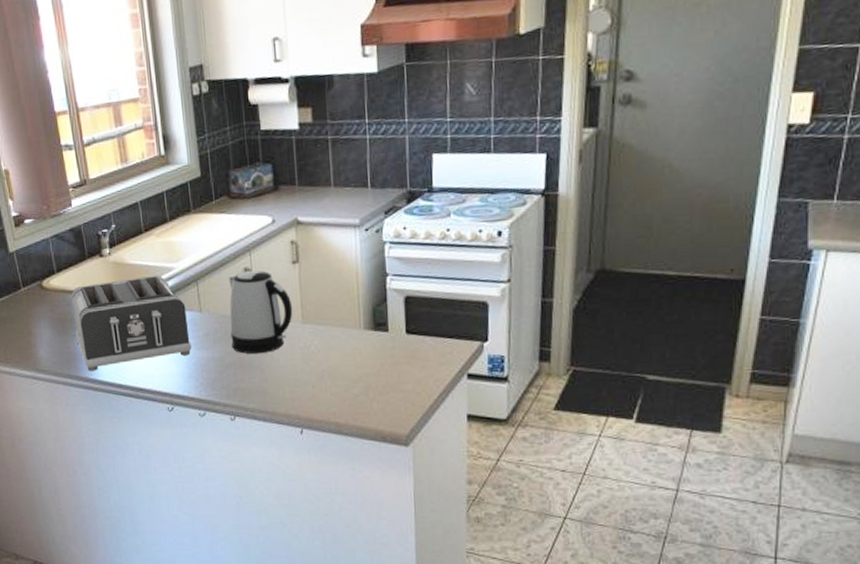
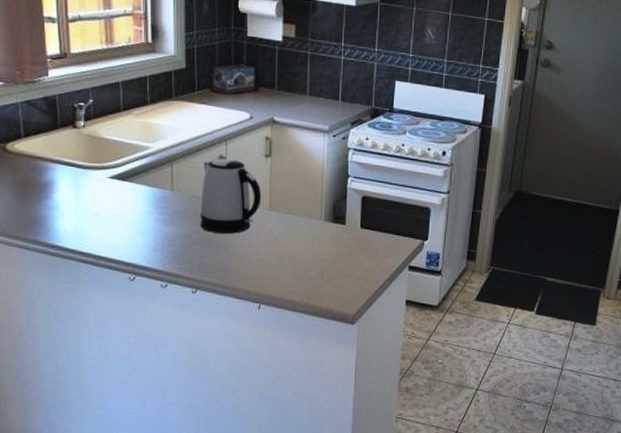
toaster: present [71,275,192,371] -> none [37,152,160,237]

